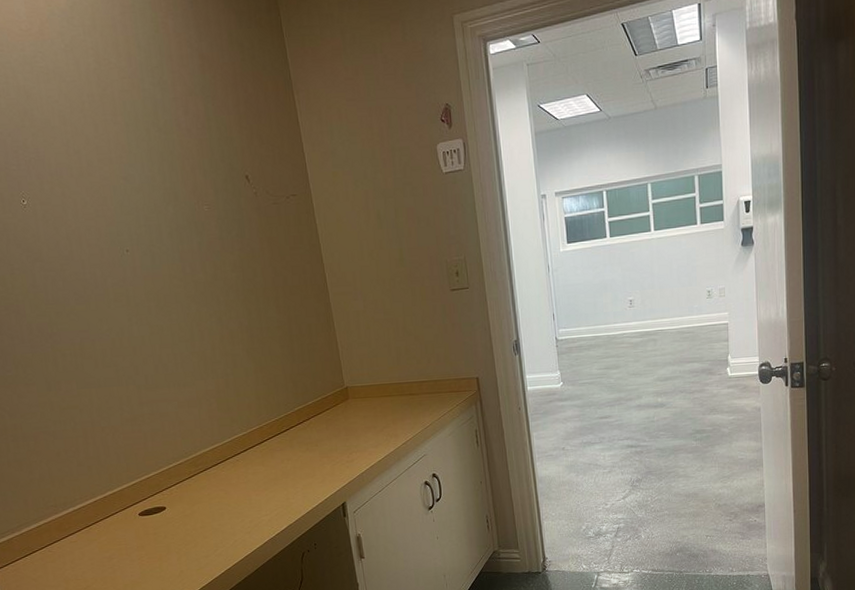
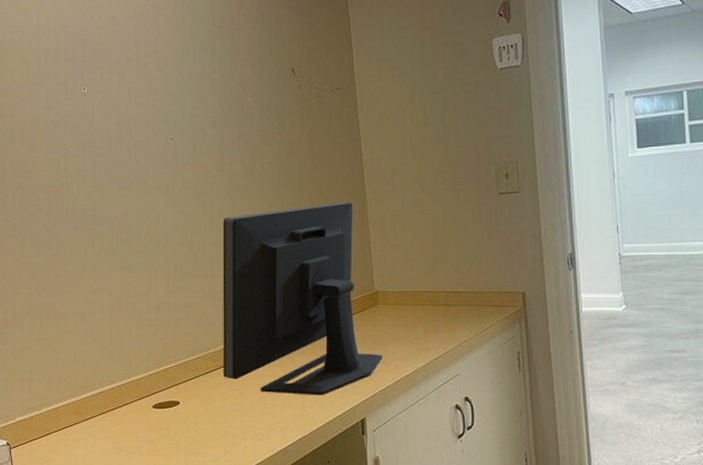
monitor: none [191,305,358,490] -> present [222,202,383,396]

